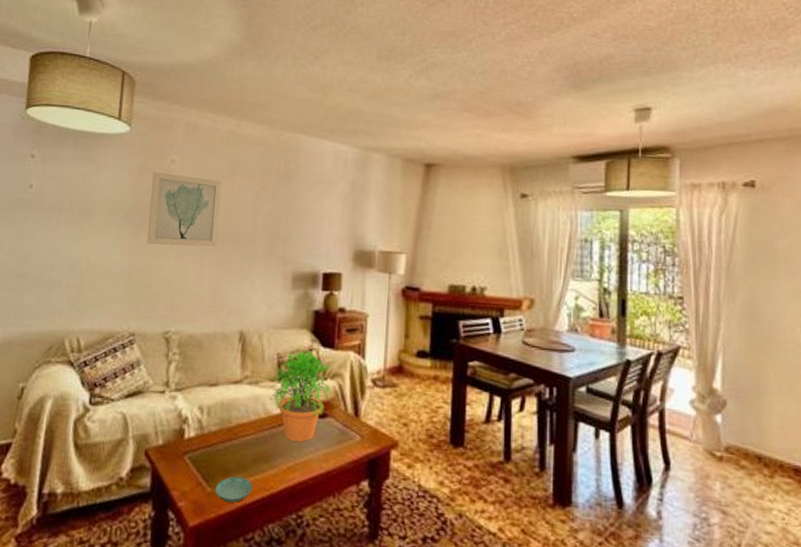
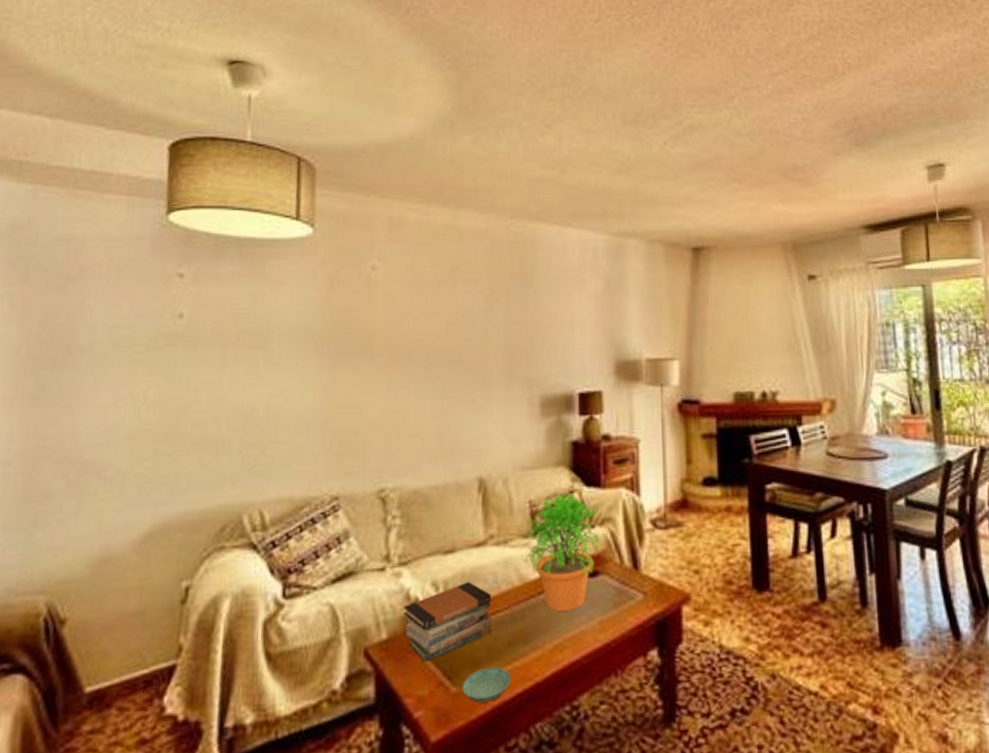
wall art: present [147,171,222,247] -> none [346,283,441,378]
book stack: none [175,409,243,466] -> present [403,581,492,662]

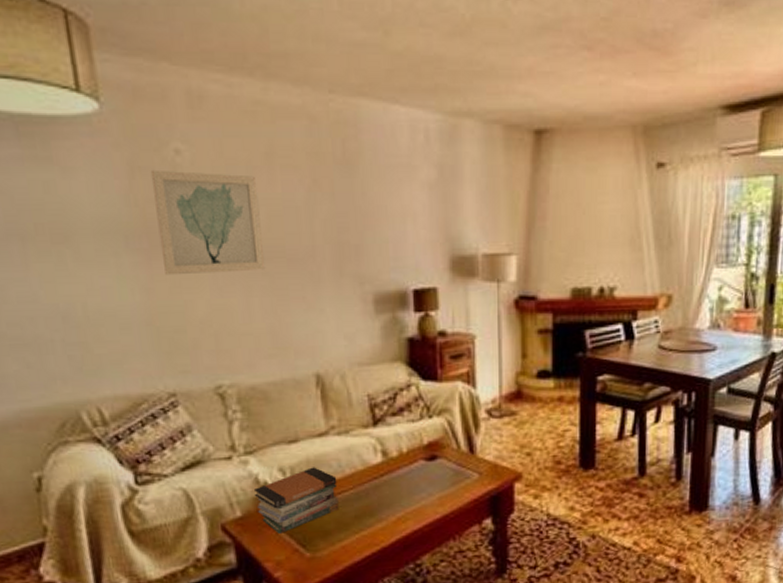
wall art: none [346,283,441,378] -> present [150,169,266,276]
saucer: present [462,667,511,703] -> none [315,536,359,564]
potted plant: present [521,492,603,611] -> none [361,386,441,490]

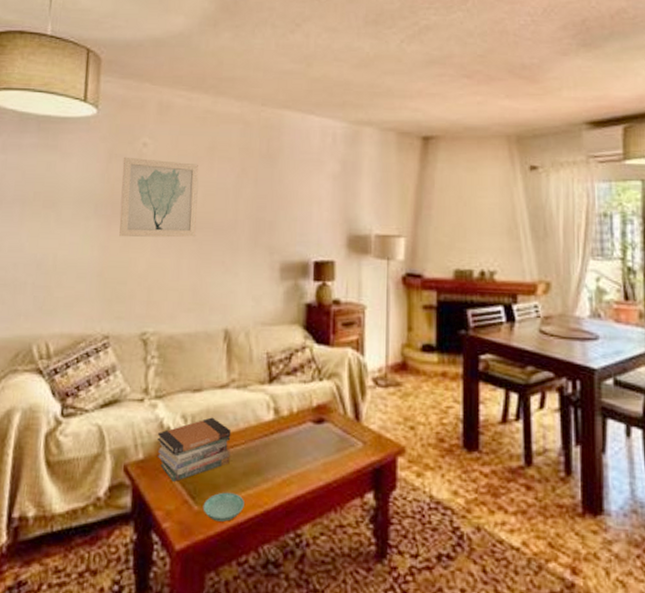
saucer: none [315,536,359,564] -> present [203,492,244,522]

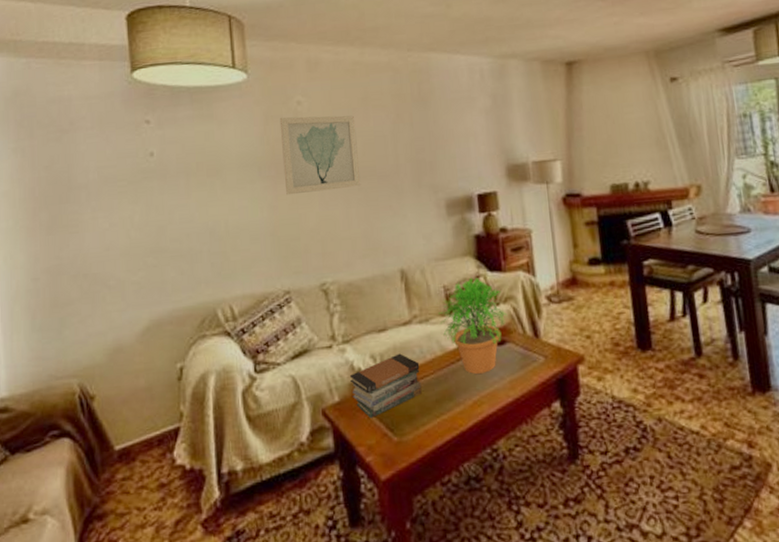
saucer: present [203,492,244,522] -> none [402,420,441,449]
potted plant: none [258,347,330,451] -> present [439,277,507,374]

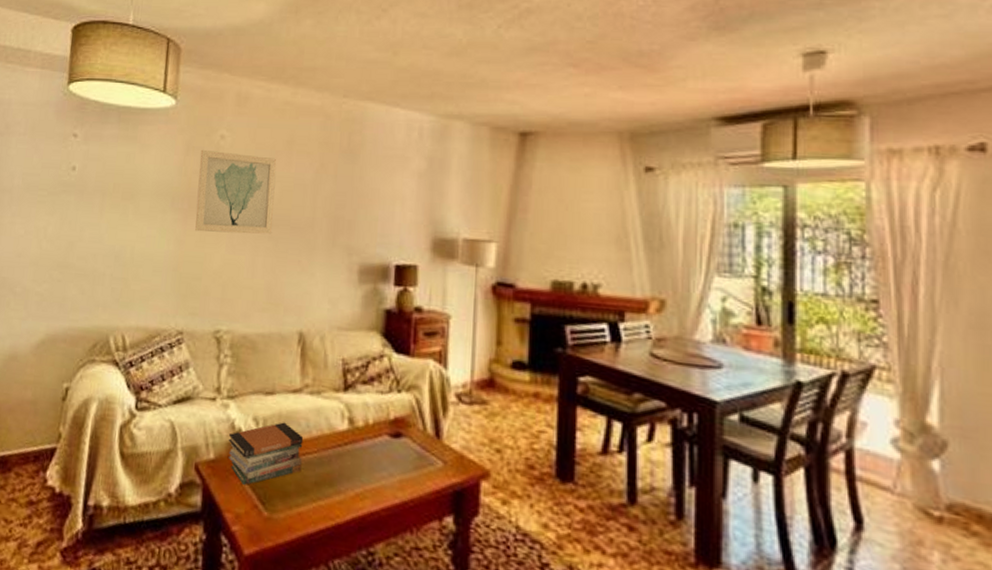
potted plant: present [439,277,507,374] -> none [332,355,409,465]

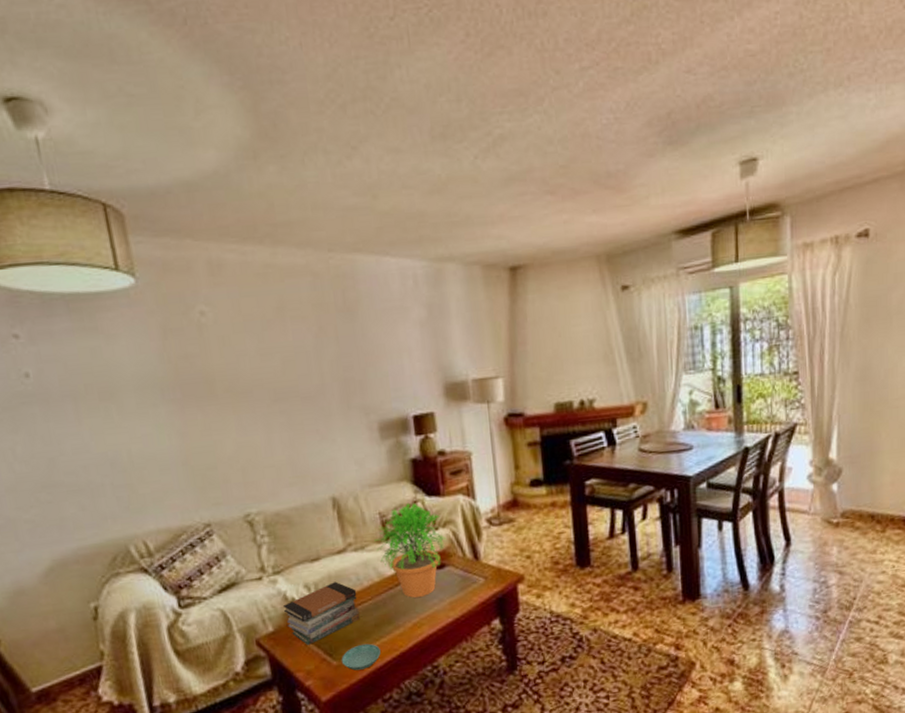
wall art: present [195,149,277,235] -> none [180,328,283,421]
saucer: none [272,500,315,531] -> present [341,643,381,671]
potted plant: none [332,355,409,465] -> present [375,502,447,598]

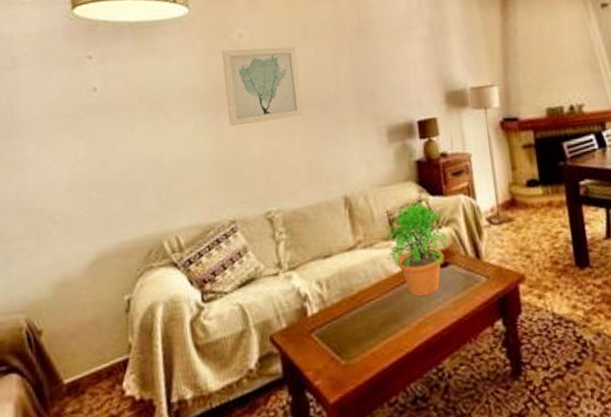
wall art: none [180,328,283,421] -> present [221,47,304,127]
book stack: present [283,582,360,645] -> none [296,278,368,343]
saucer: present [341,643,381,671] -> none [349,342,387,371]

